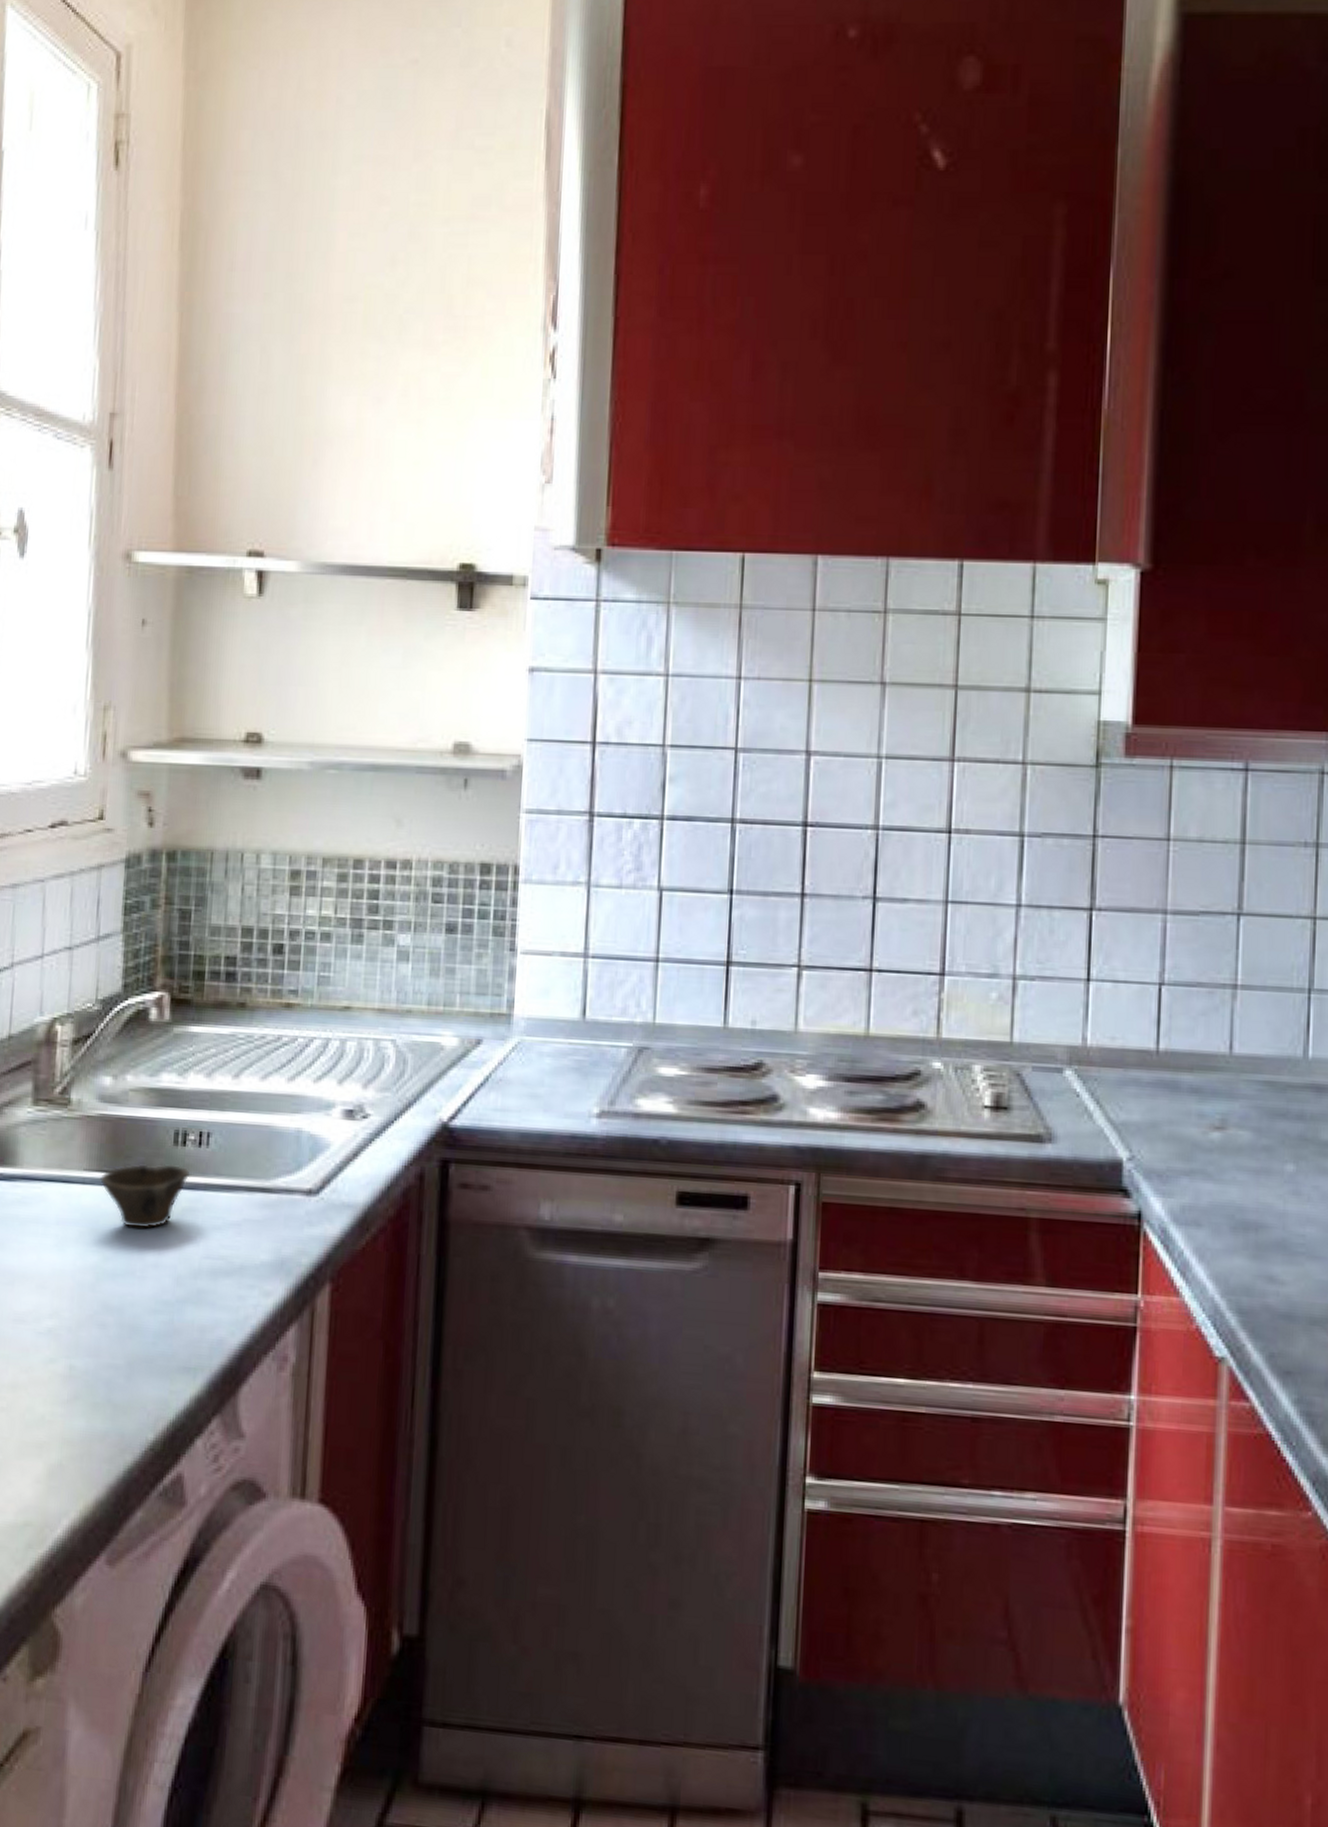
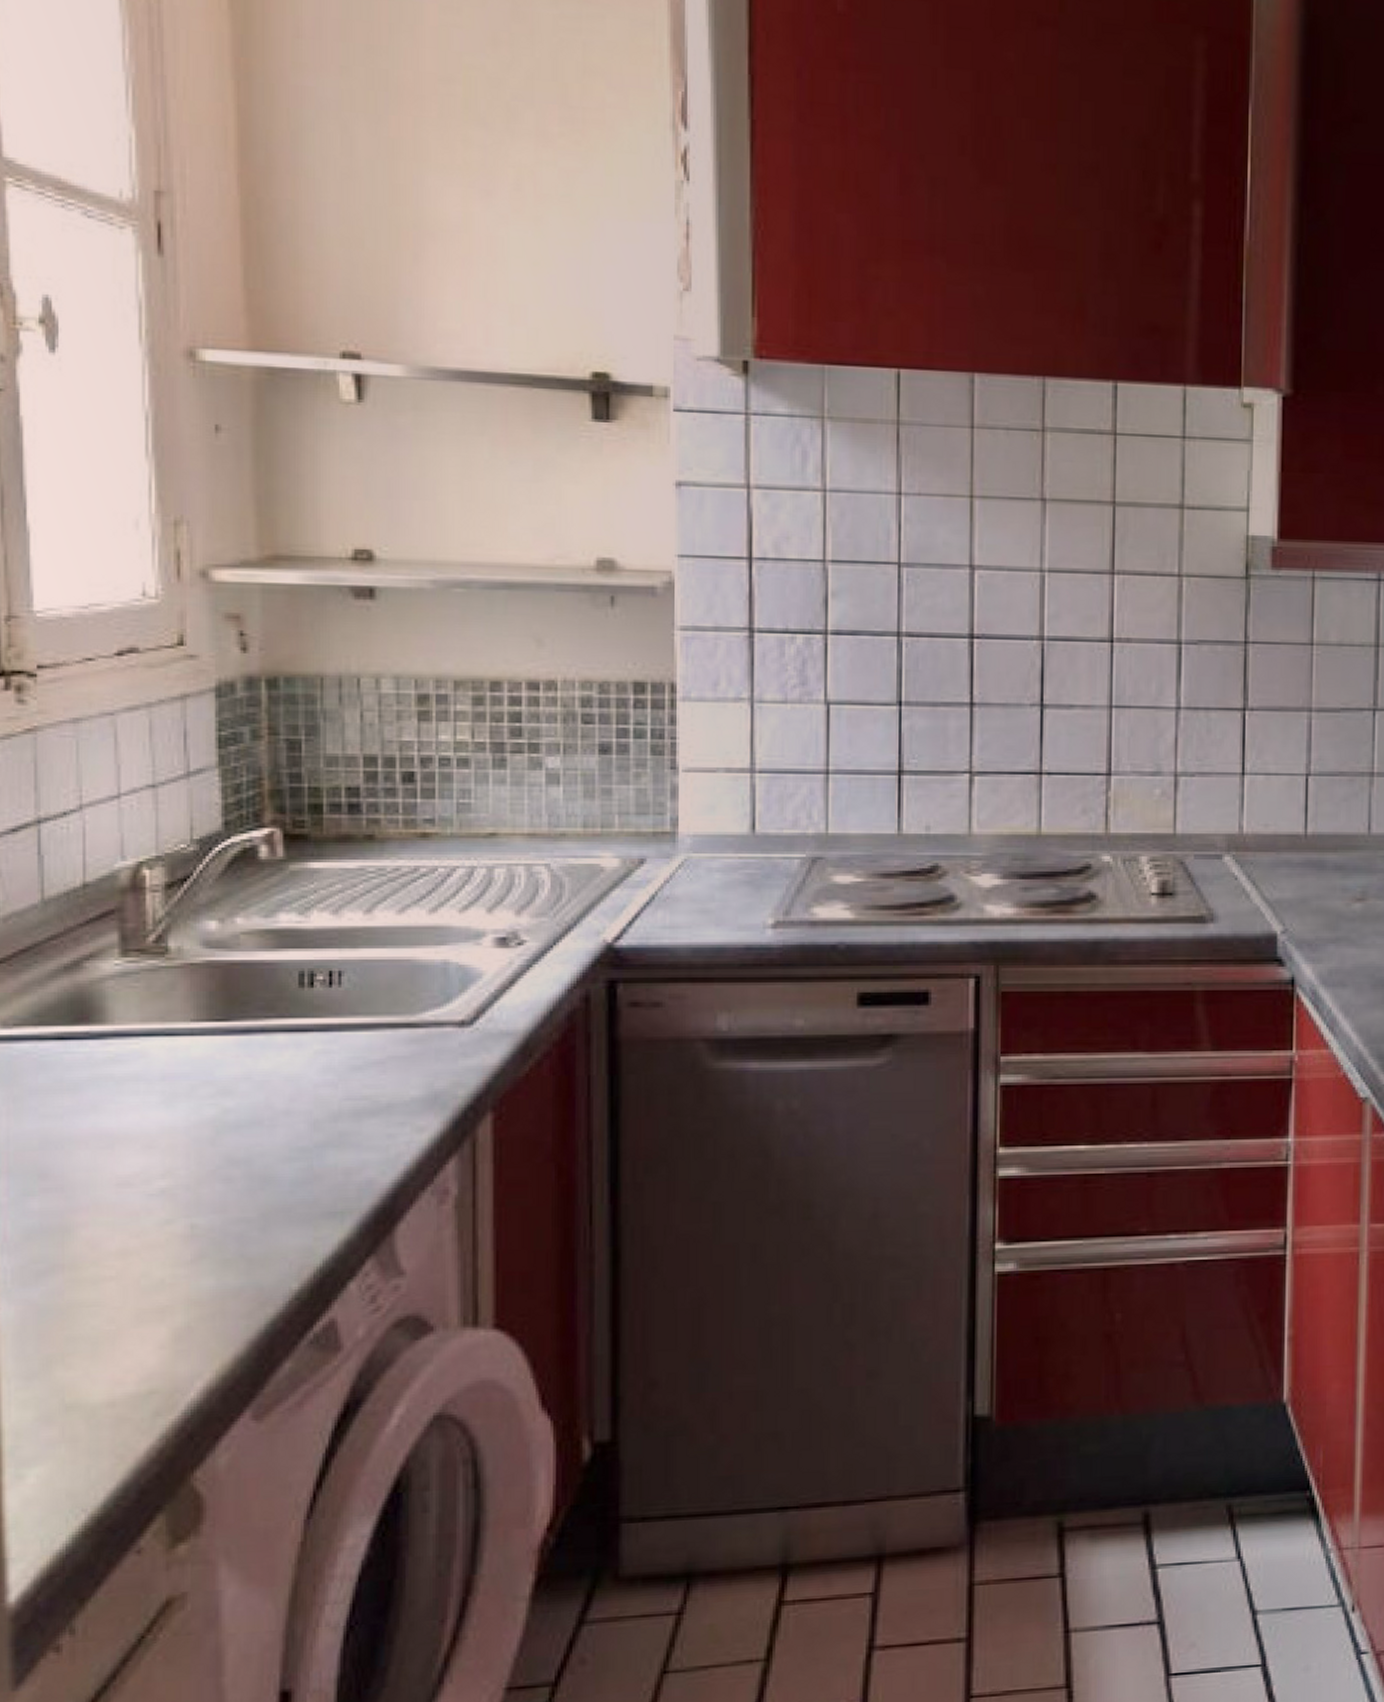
cup: present [100,1164,191,1229] -> none [212,1008,321,1076]

